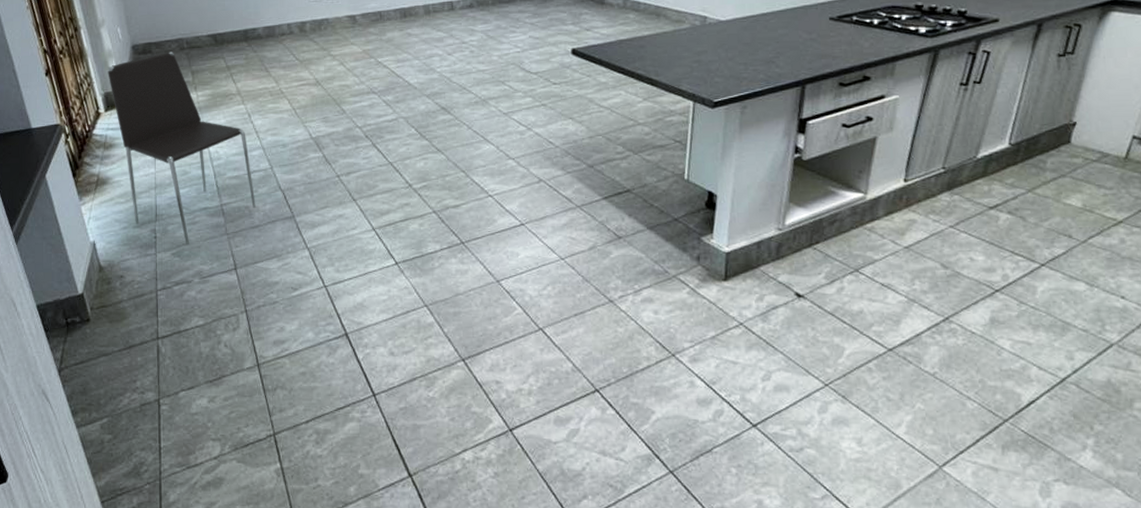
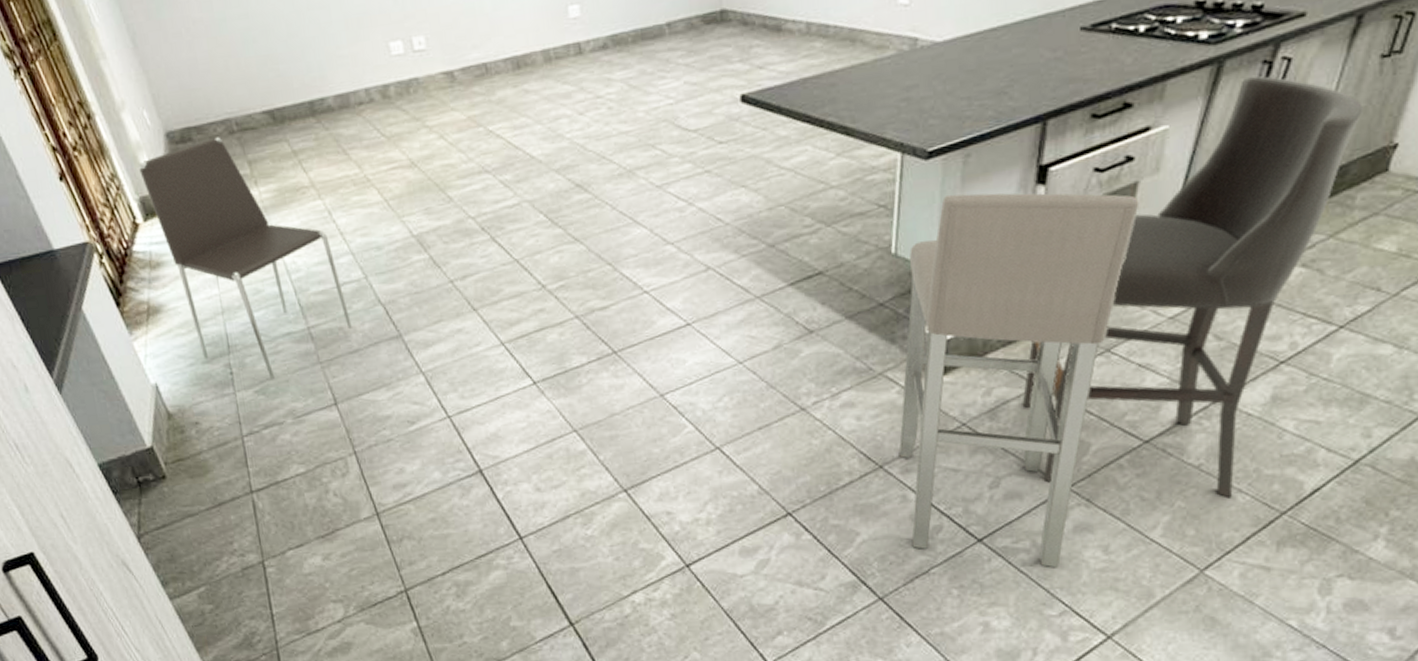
bar stool: none [688,136,878,455] -> present [898,193,1140,568]
bar stool: none [788,63,1047,404] -> present [1022,75,1363,498]

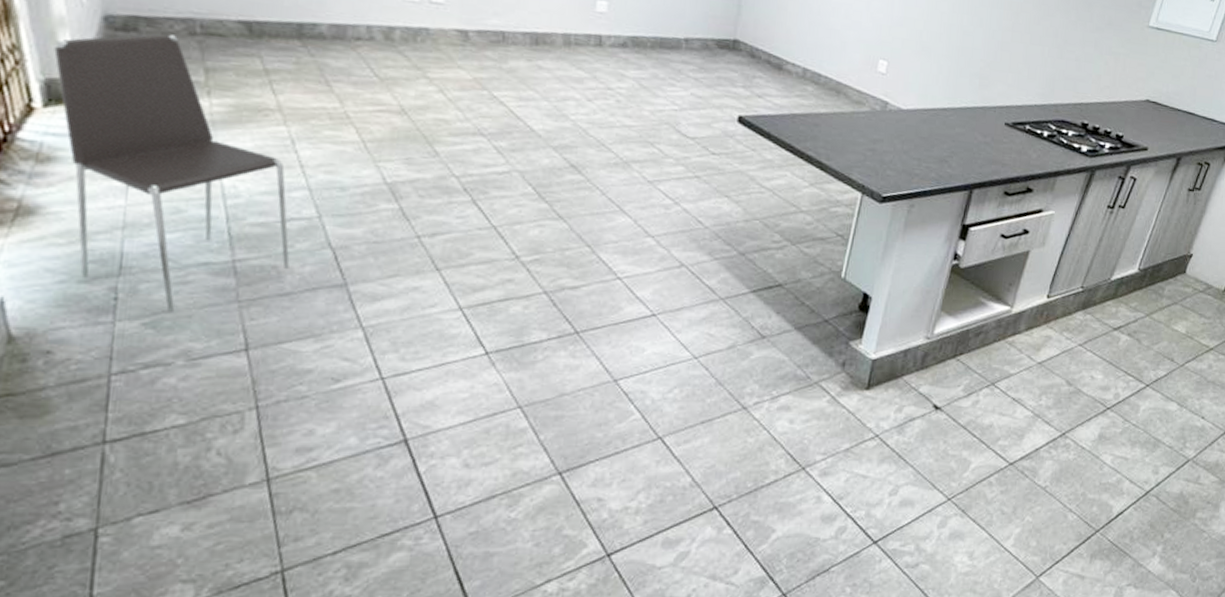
bar stool: present [898,193,1140,568] -> none [818,235,1029,571]
bar stool: present [1022,75,1363,498] -> none [924,186,1175,516]

